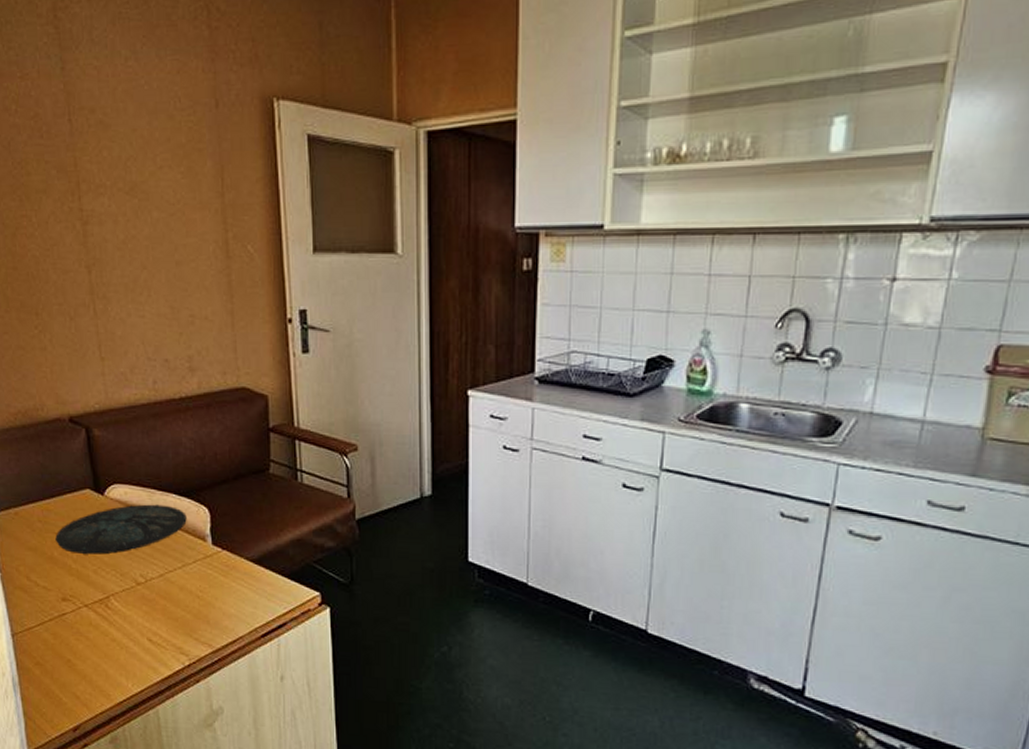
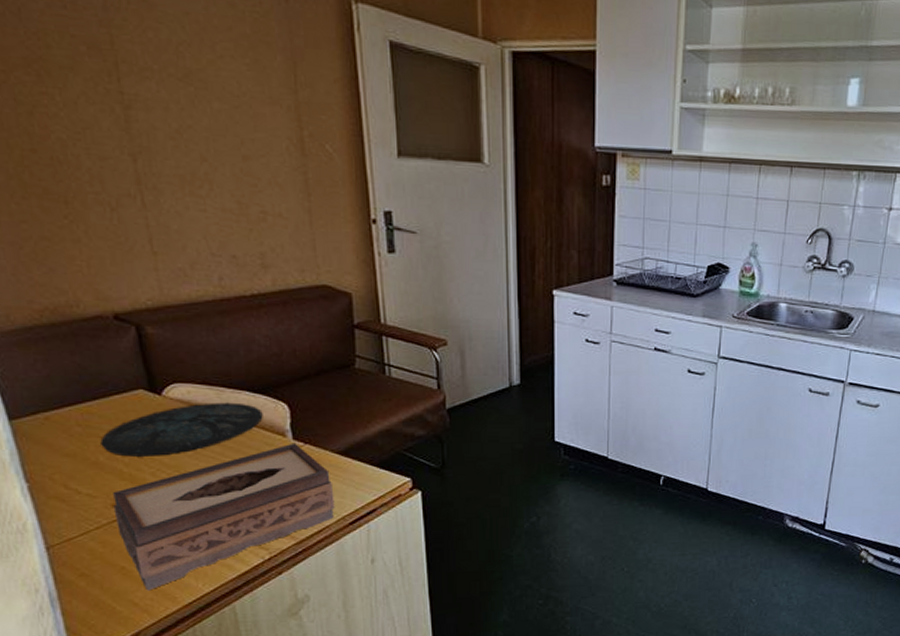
tissue box: none [63,548,248,686] -> present [113,443,335,591]

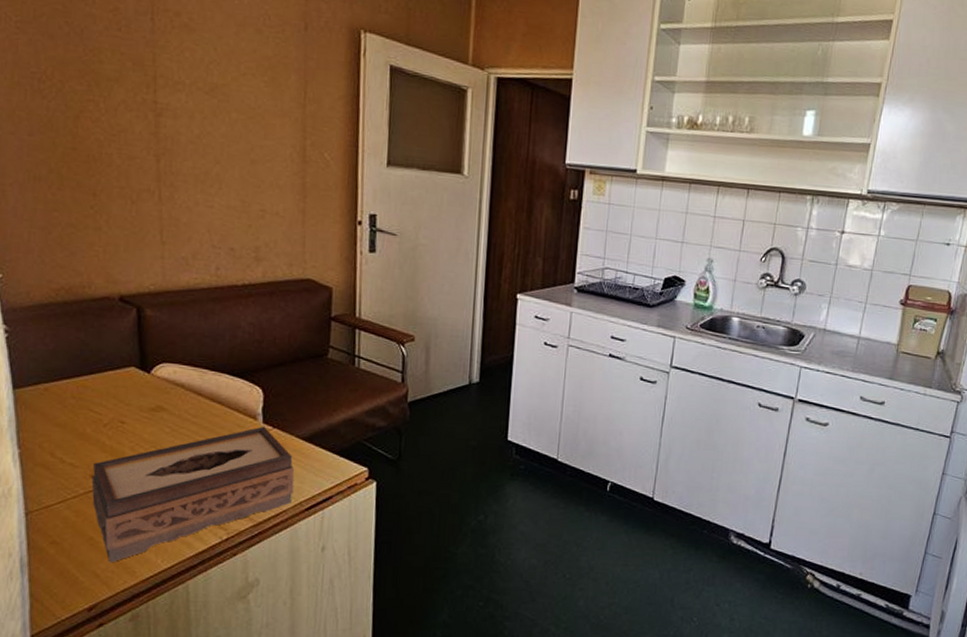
plate: present [100,402,263,457] -> none [90,383,239,431]

